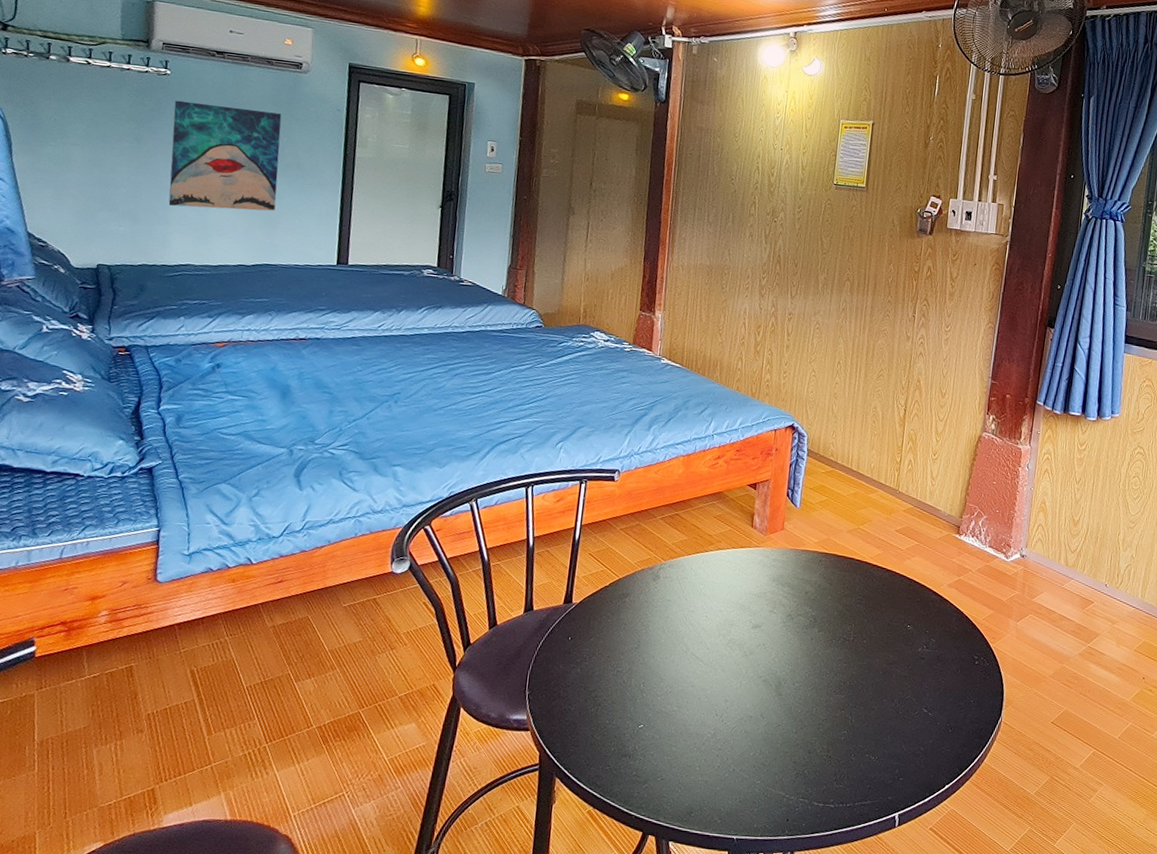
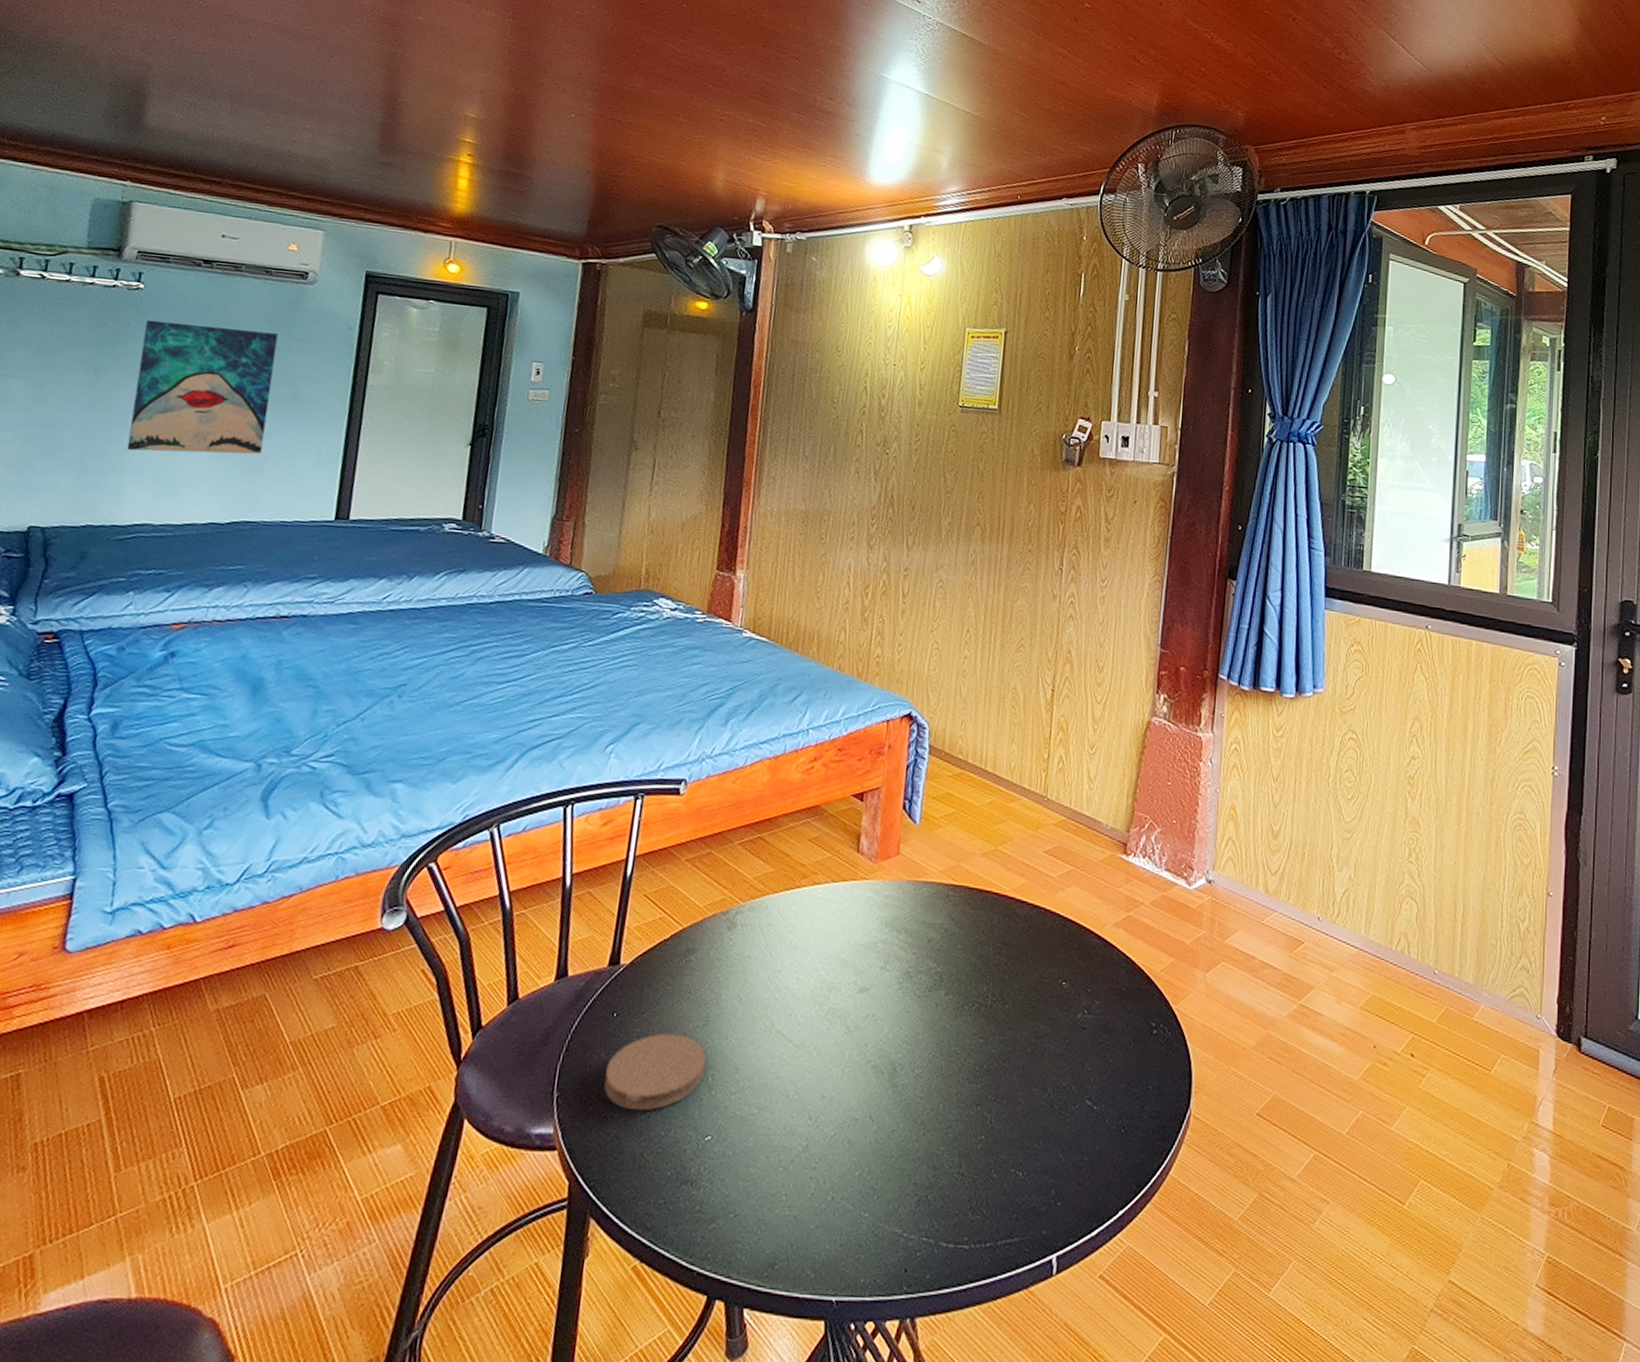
coaster: none [563,652,639,706] -> present [604,1033,707,1111]

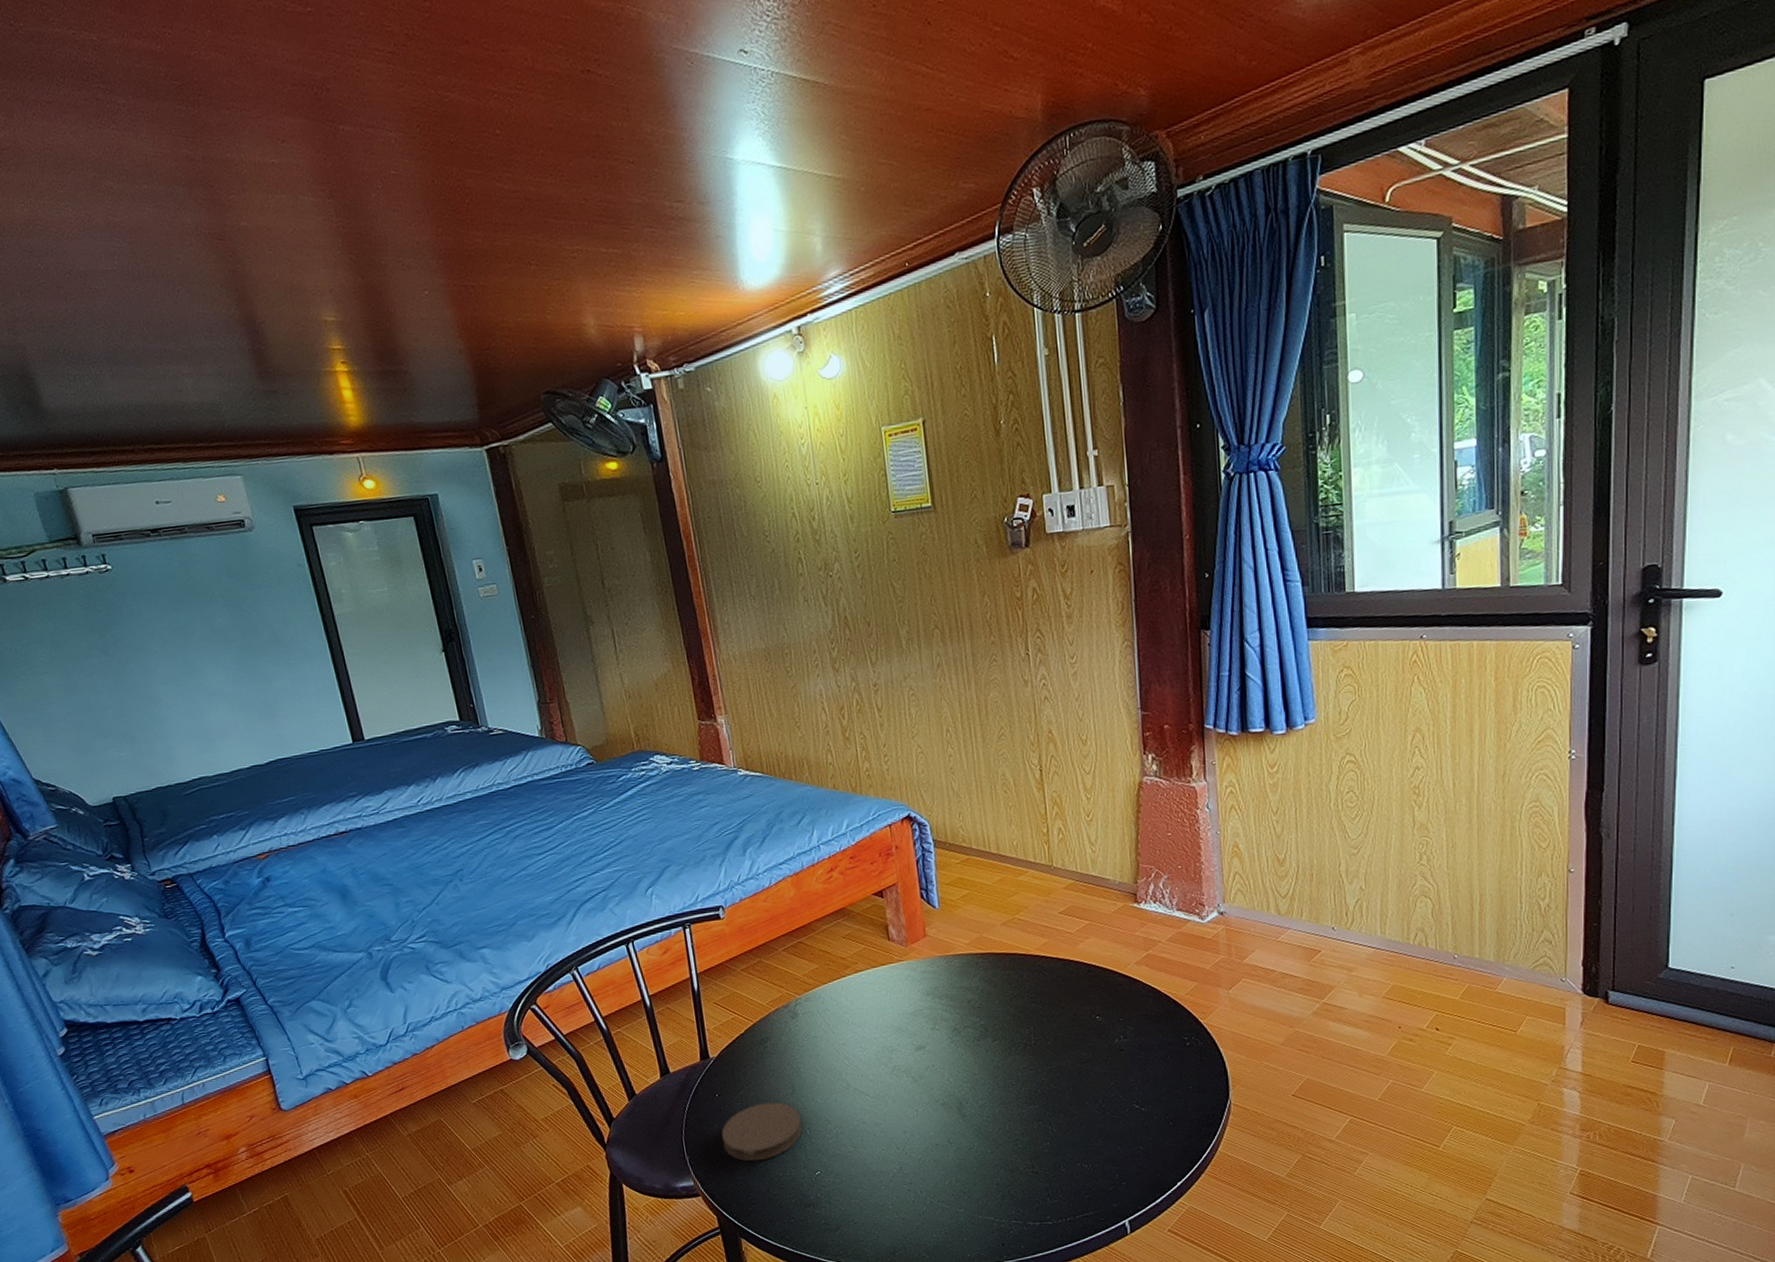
wall art: present [126,319,279,455] -> none [126,585,270,718]

